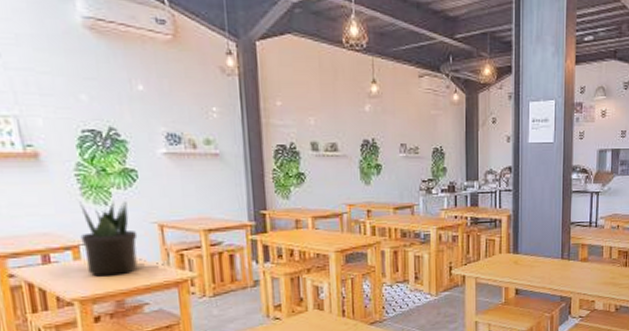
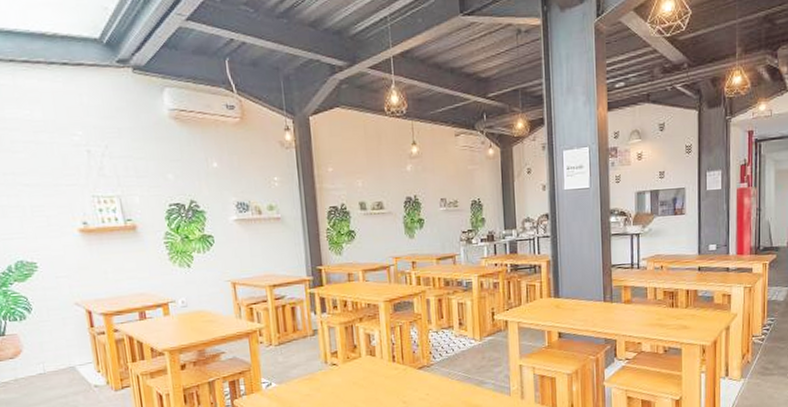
planter: present [80,200,138,277] -> none [168,263,215,330]

